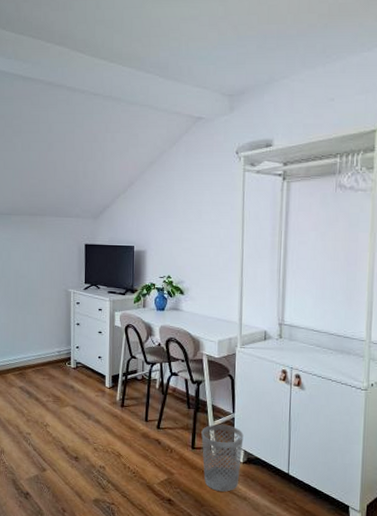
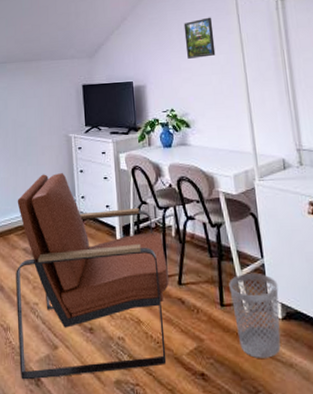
armchair: none [11,323,149,494] -> present [16,173,169,380]
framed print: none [188,191,218,230] -> present [183,17,216,59]

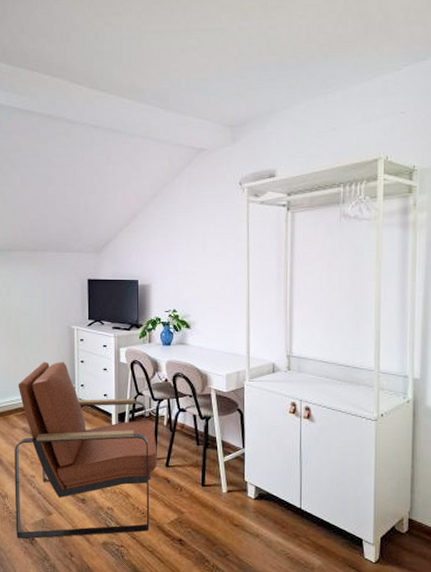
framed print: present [183,17,216,59] -> none [193,223,222,262]
wastebasket: present [229,274,281,358] -> none [211,460,254,529]

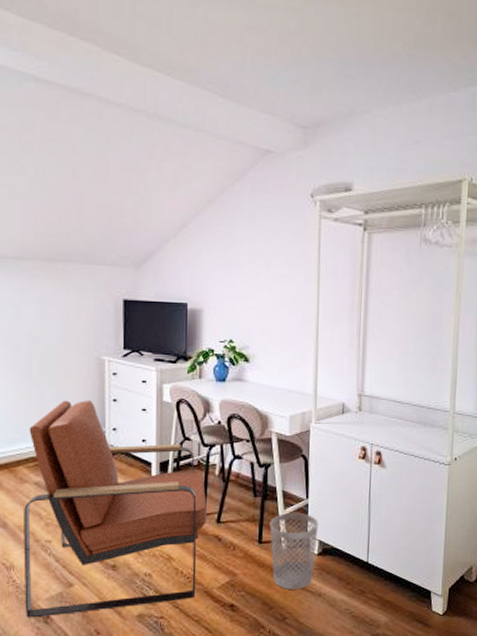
wastebasket: none [211,460,254,529] -> present [270,513,319,589]

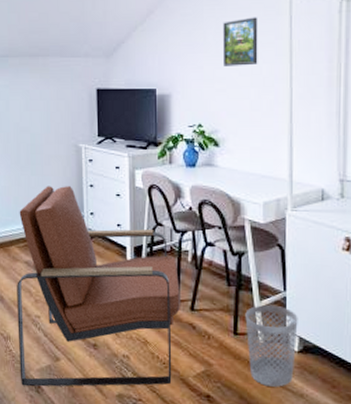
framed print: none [255,239,290,286] -> present [222,17,258,66]

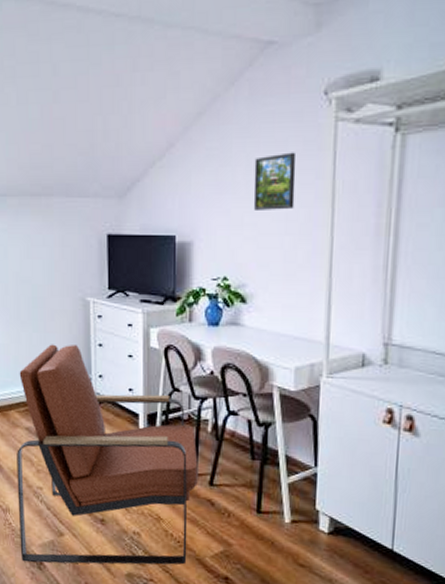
wastebasket: present [245,305,298,387] -> none [270,481,330,571]

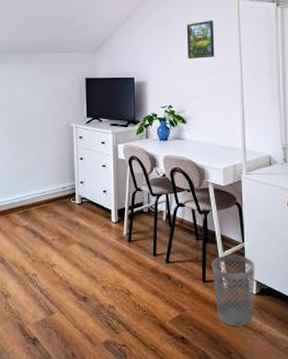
armchair: present [17,344,198,565] -> none [16,160,157,340]
wastebasket: none [270,481,330,571] -> present [211,255,255,326]

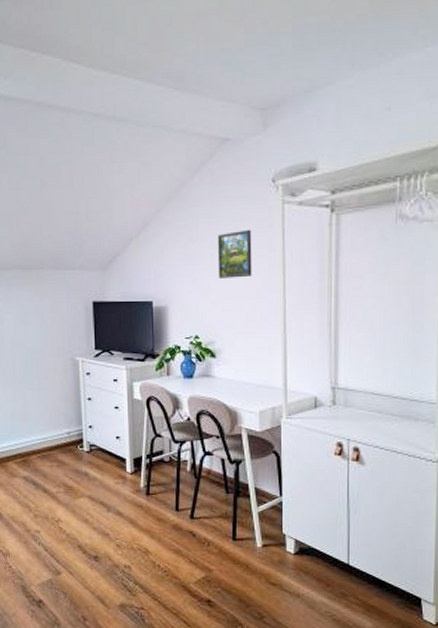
wastebasket: present [211,255,255,326] -> none [243,510,294,589]

